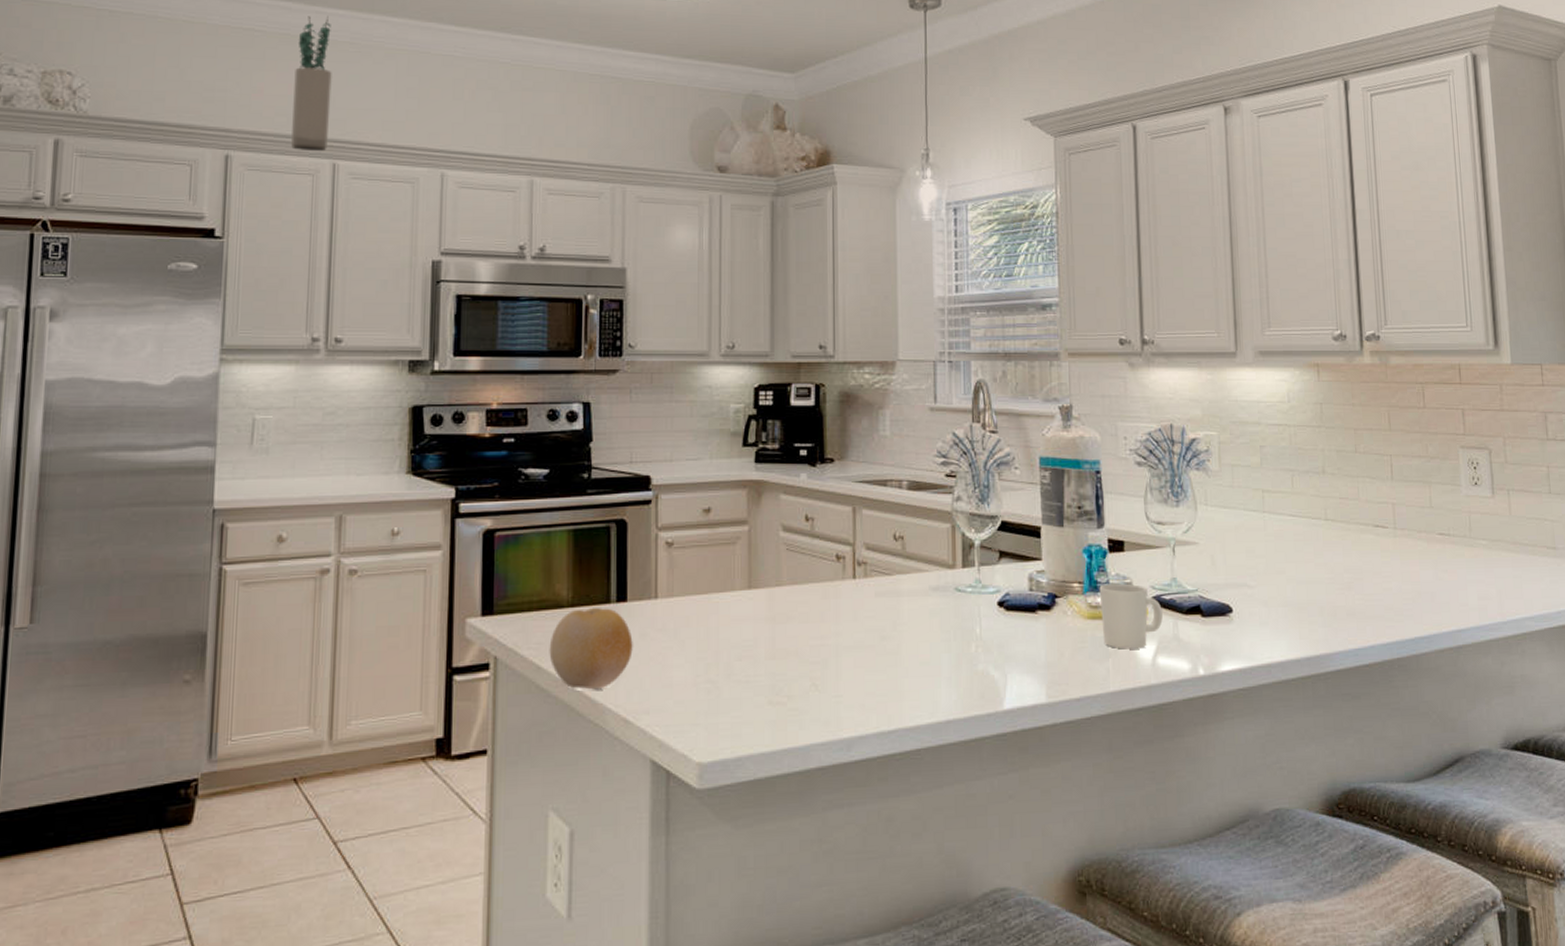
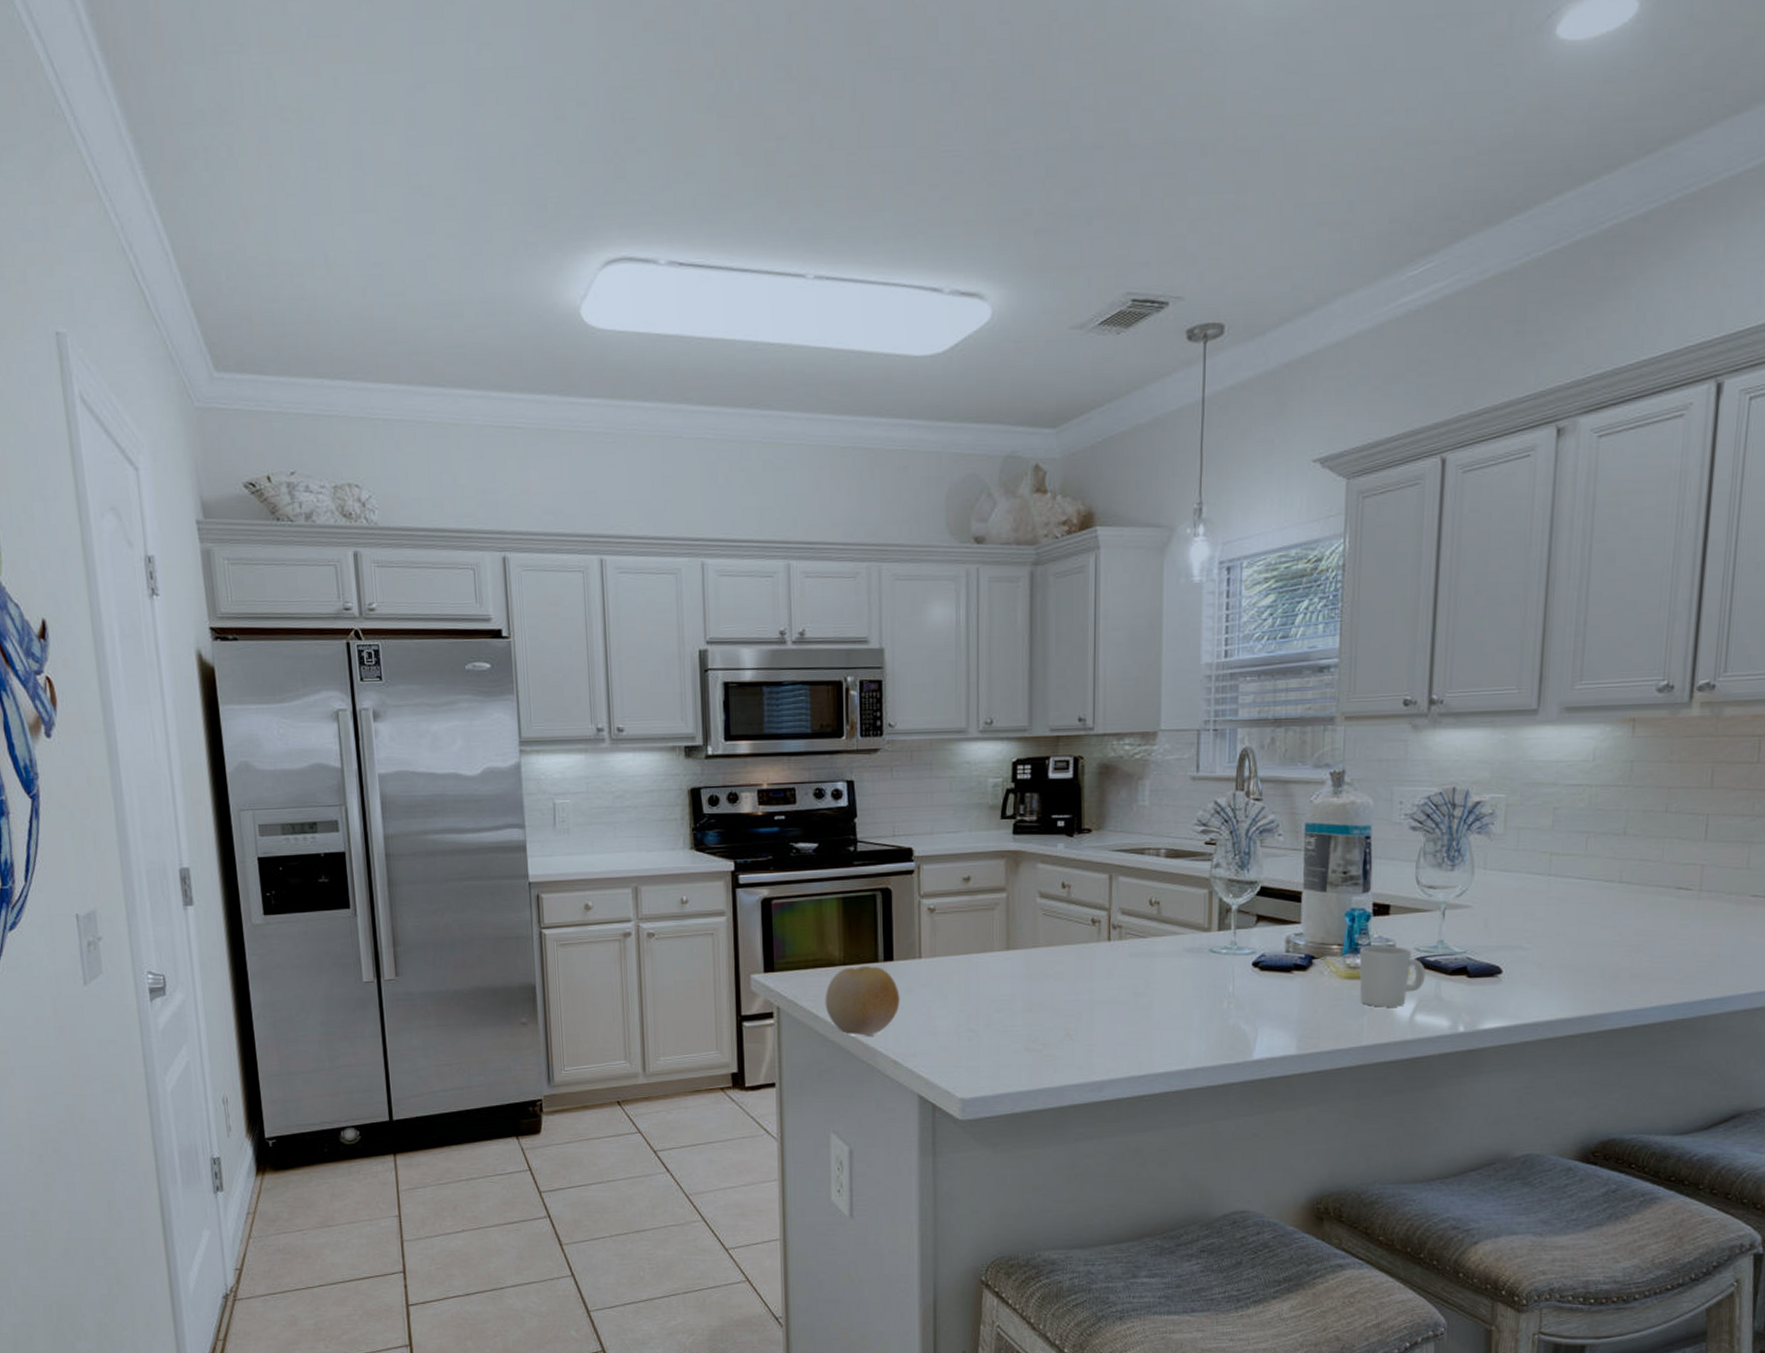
vase: present [290,15,332,152] -> none [556,406,594,549]

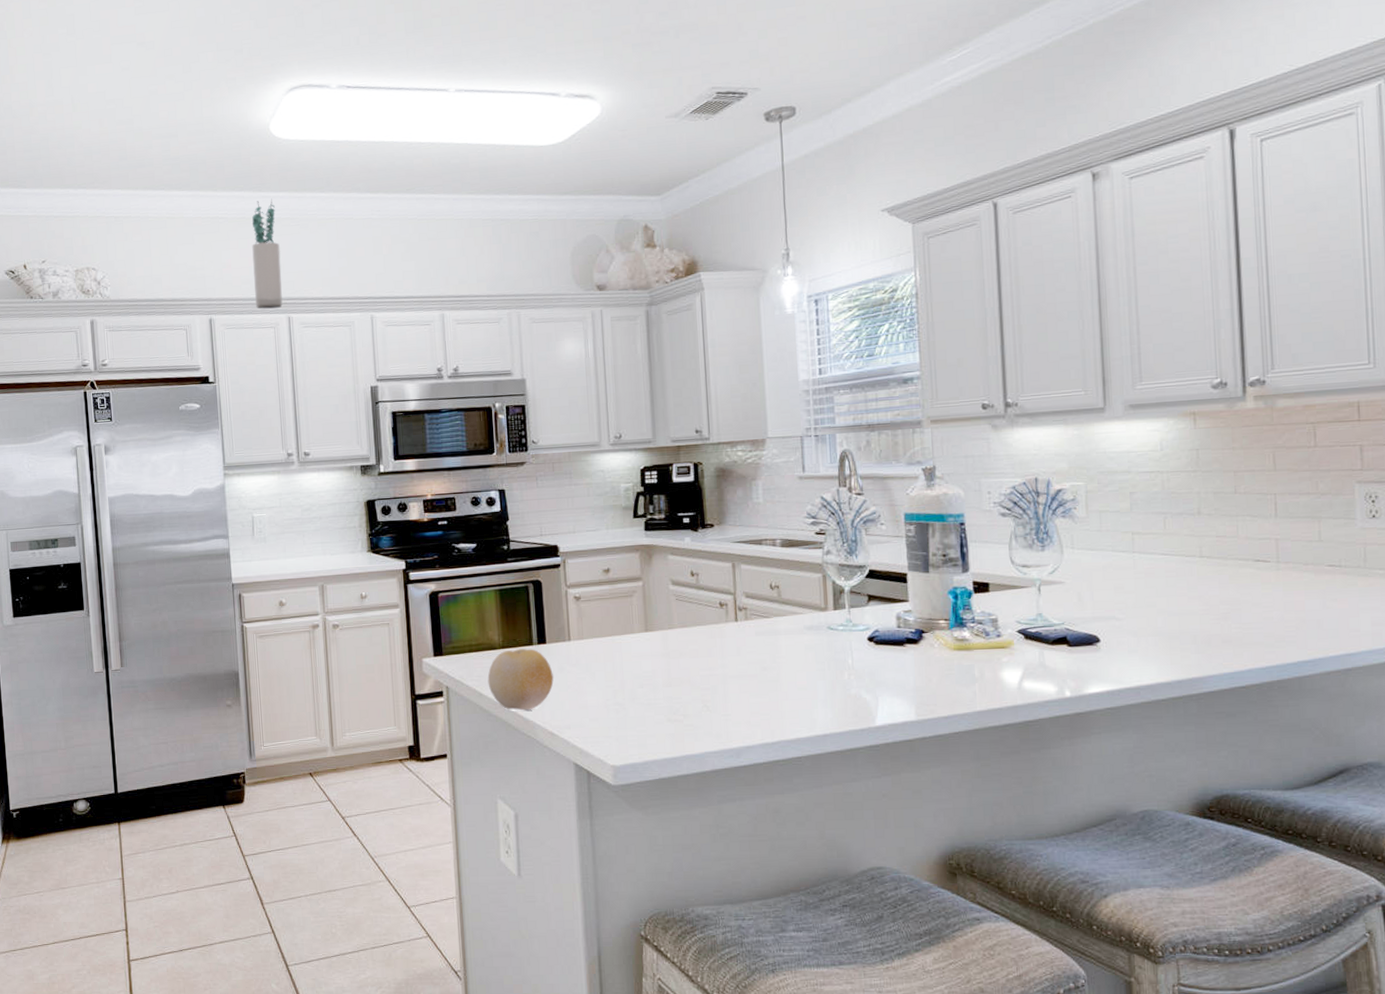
vase: none [556,406,594,549] -> present [251,198,283,310]
mug: present [1359,945,1425,1007] -> none [965,619,1029,675]

